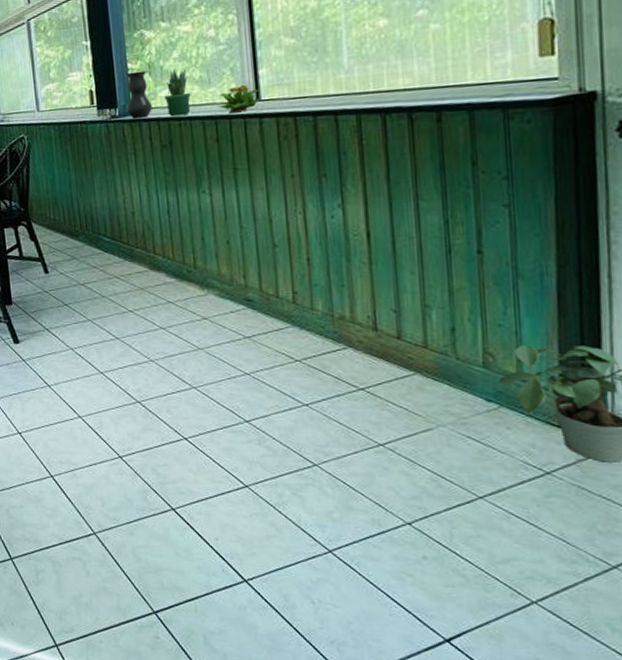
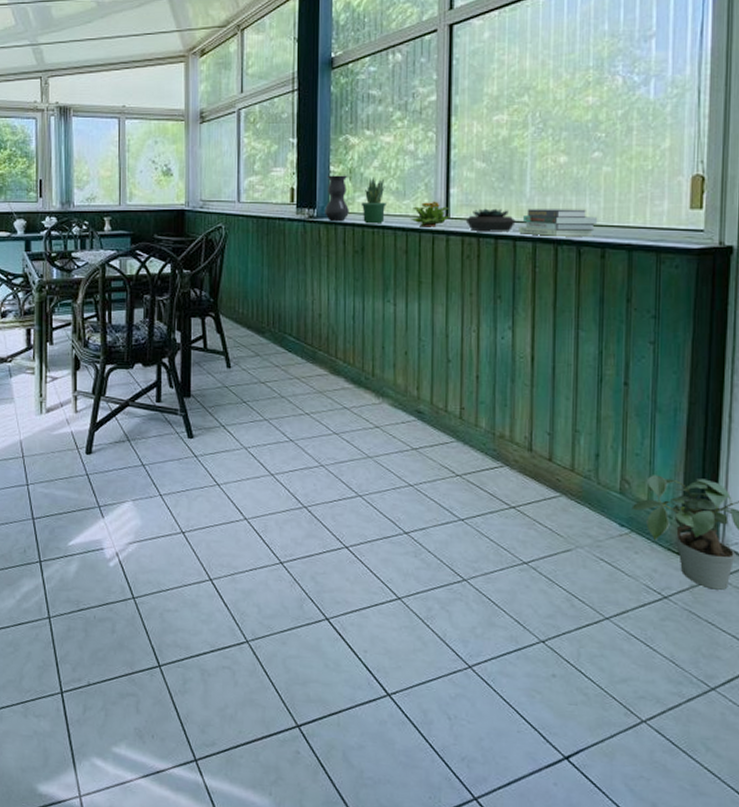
succulent plant: none [278,83,335,111] -> present [465,208,516,232]
books: none [339,72,430,107] -> present [519,209,598,237]

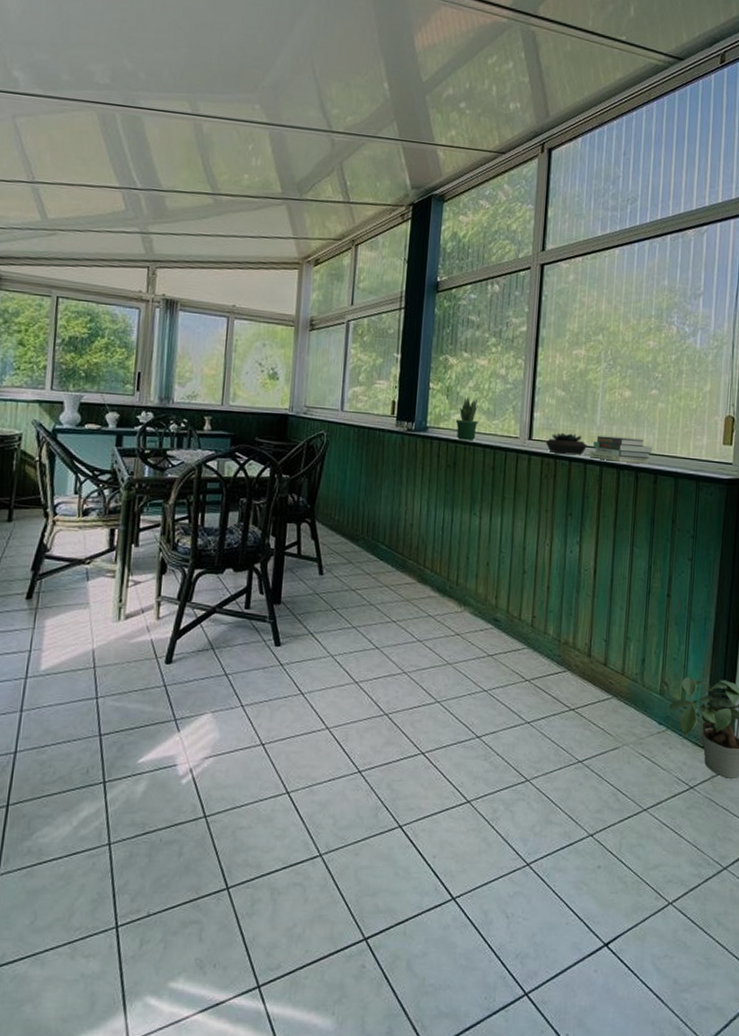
vase: present [325,175,349,222] -> none [422,391,446,437]
potted flower: present [411,201,452,227] -> none [499,422,534,447]

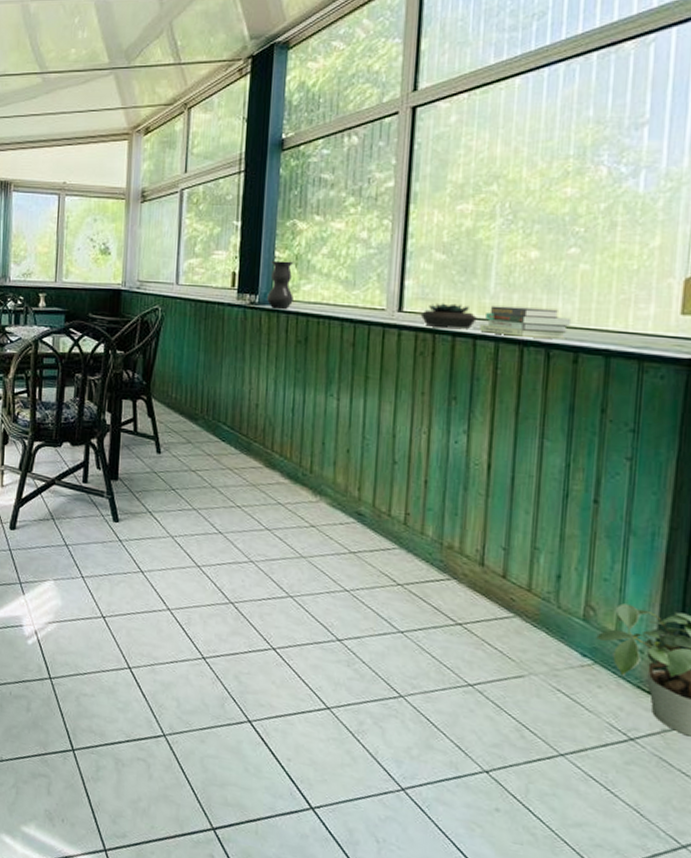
vase: none [422,391,446,437] -> present [267,260,294,310]
planter: present [455,396,478,441] -> none [306,264,334,314]

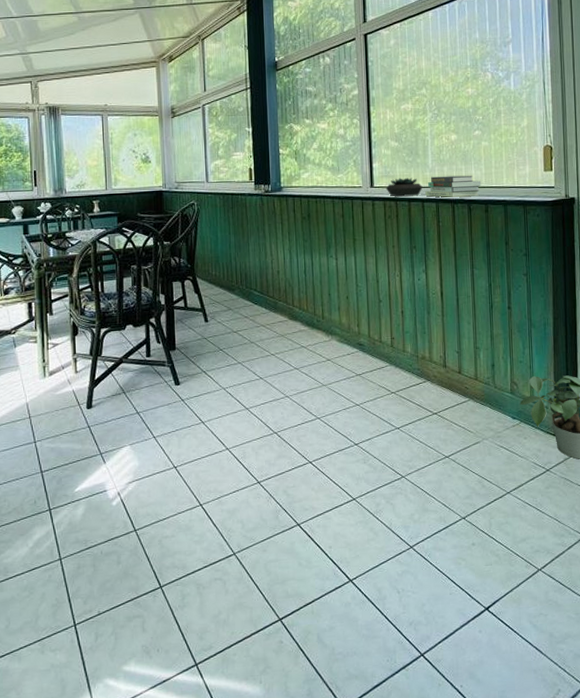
vase: present [267,260,294,310] -> none [277,156,296,195]

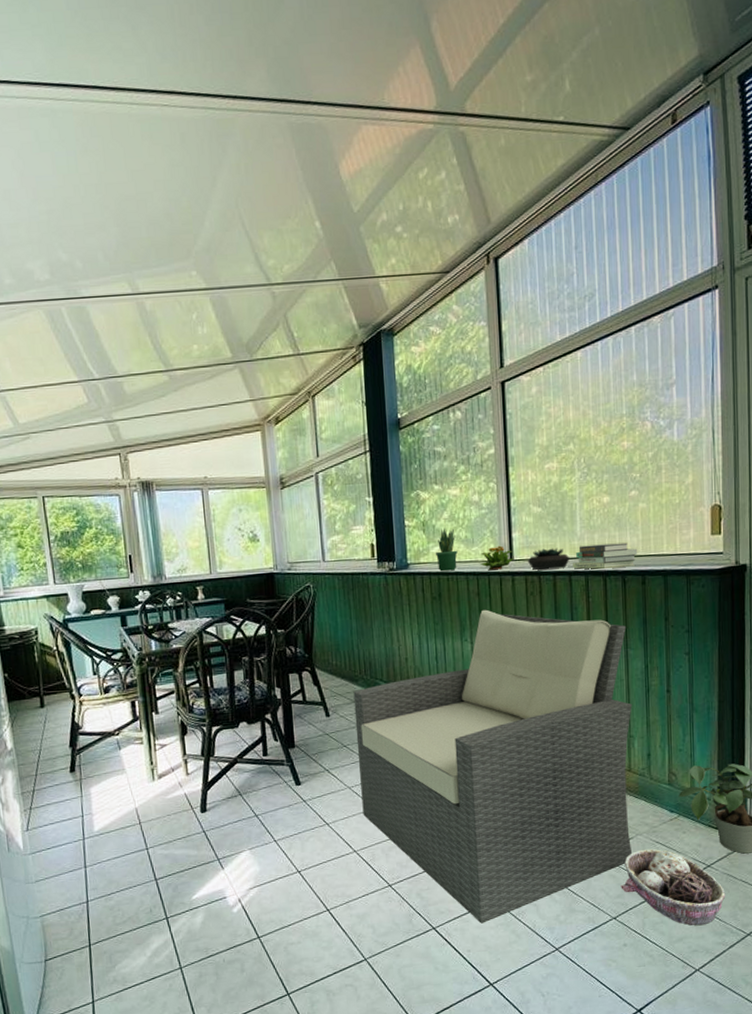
armchair: none [230,229,479,521] -> present [353,609,632,924]
planter: none [305,156,325,195] -> present [435,527,458,572]
potted flower: none [345,174,375,195] -> present [480,545,515,571]
decorative basket: none [469,452,564,527] -> present [621,848,726,926]

